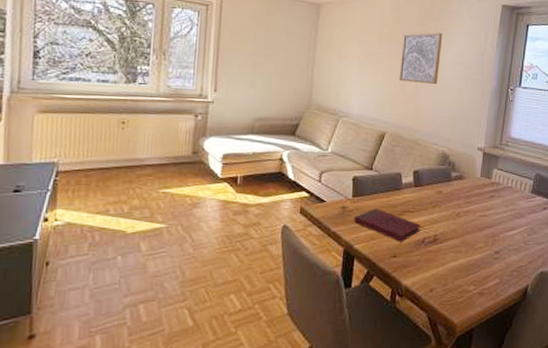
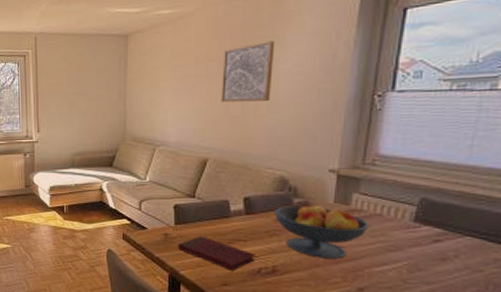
fruit bowl: none [437,177,504,226] -> present [274,203,370,259]

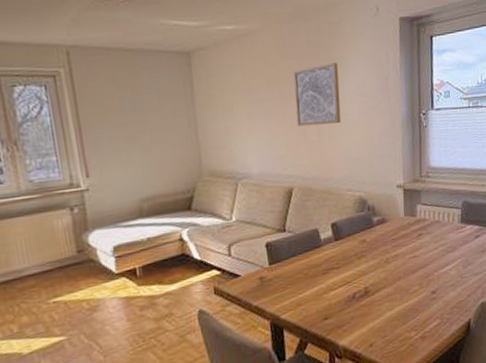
book: present [178,236,255,271] -> none [275,272,349,303]
fruit bowl: present [274,203,370,259] -> none [359,220,433,271]

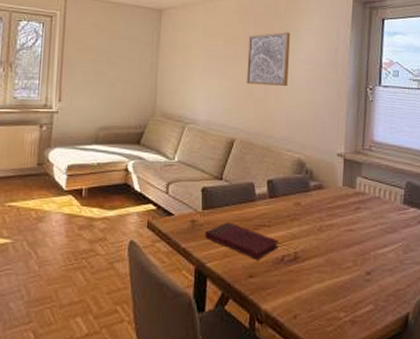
book: none [275,272,349,303] -> present [205,222,279,260]

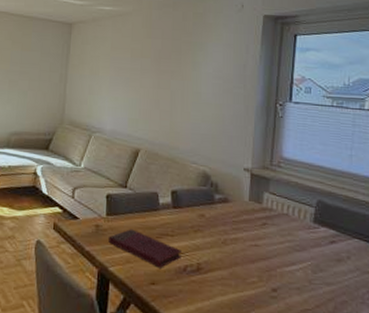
wall art: present [246,32,291,87] -> none [152,46,198,100]

